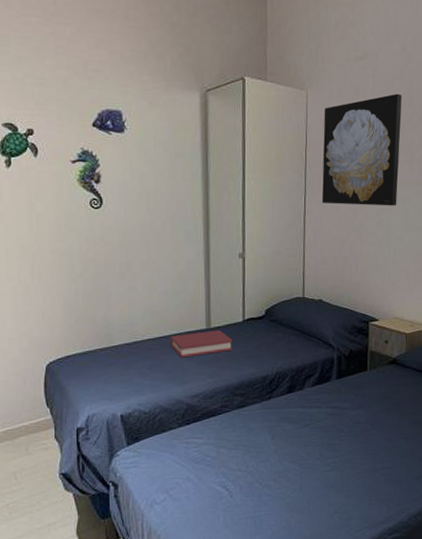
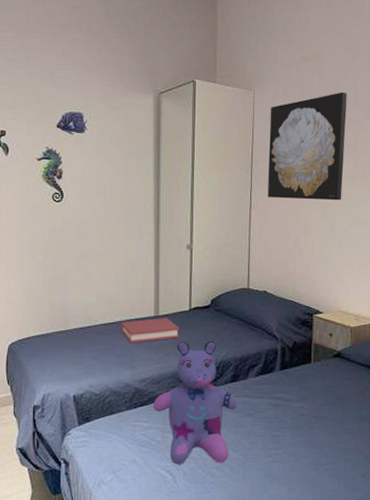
toy: none [207,352,294,480] -> present [153,340,238,465]

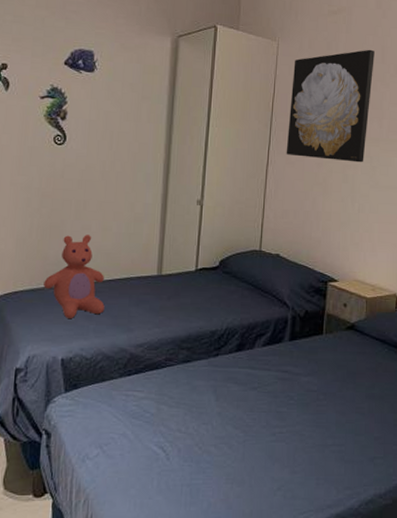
teddy bear: none [53,283,109,360] -> present [43,235,105,319]
hardback book: present [121,318,180,343] -> none [119,277,184,304]
toy: present [153,340,238,465] -> none [149,304,242,440]

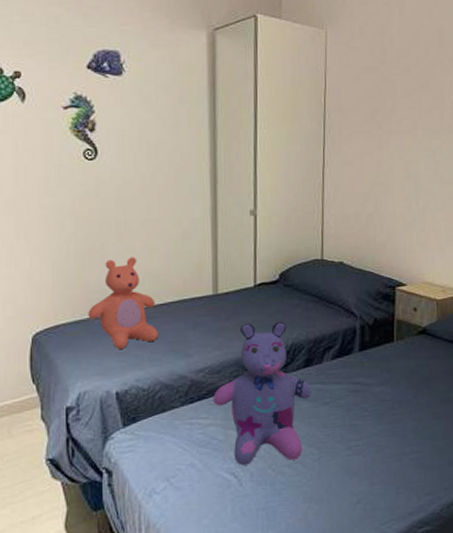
toy: none [149,304,242,440] -> present [213,321,312,466]
wall art: present [286,49,375,163] -> none [342,33,432,158]

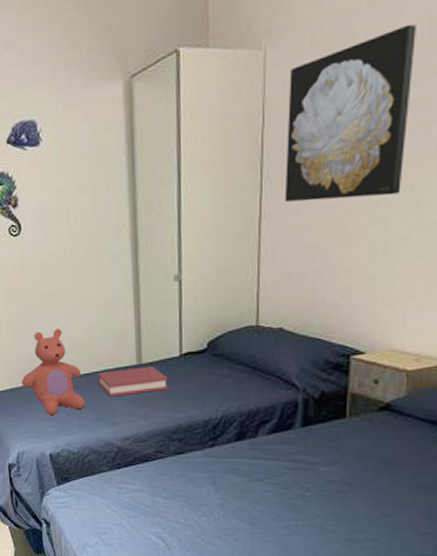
hardback book: none [172,296,243,328] -> present [97,366,168,397]
toy: present [213,321,312,466] -> none [139,392,244,532]
wall art: none [342,33,432,158] -> present [284,24,416,202]

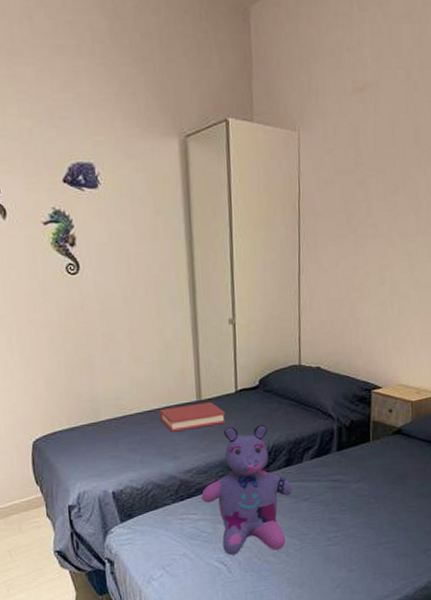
teddy bear: present [21,329,85,416] -> none [81,367,148,454]
toy: none [139,392,244,532] -> present [201,424,293,555]
wall art: present [284,24,416,202] -> none [317,130,407,262]

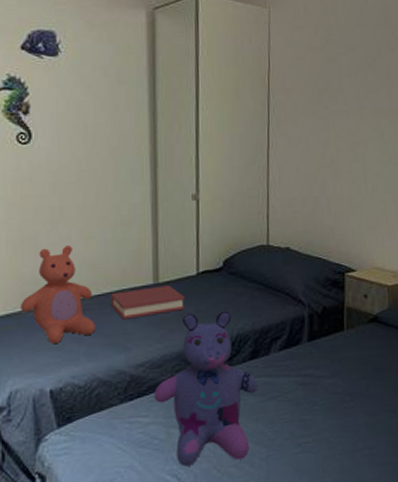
teddy bear: none [81,367,148,454] -> present [20,245,96,345]

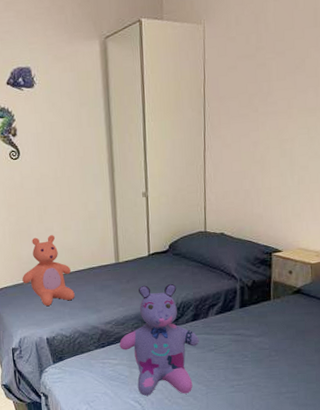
hardback book: present [110,285,185,320] -> none [84,264,140,289]

